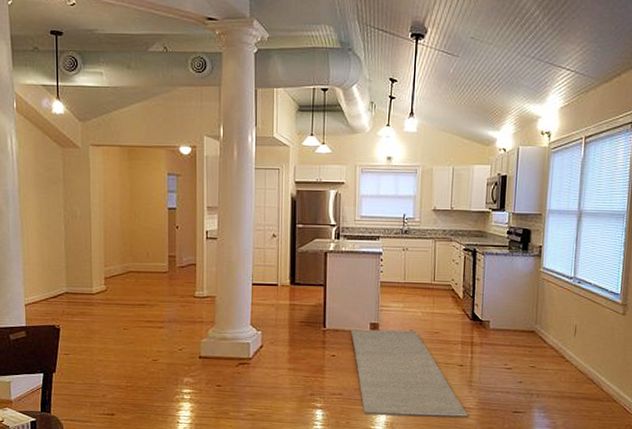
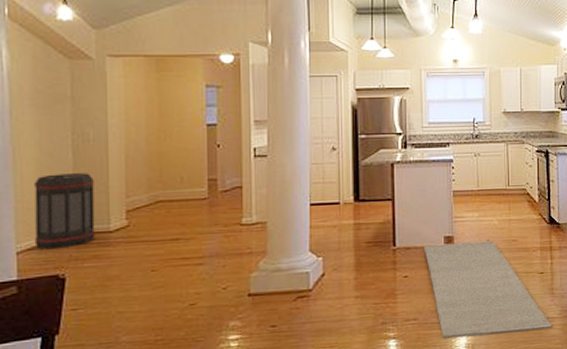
trash can: none [37,243,81,305] -> present [34,173,95,250]

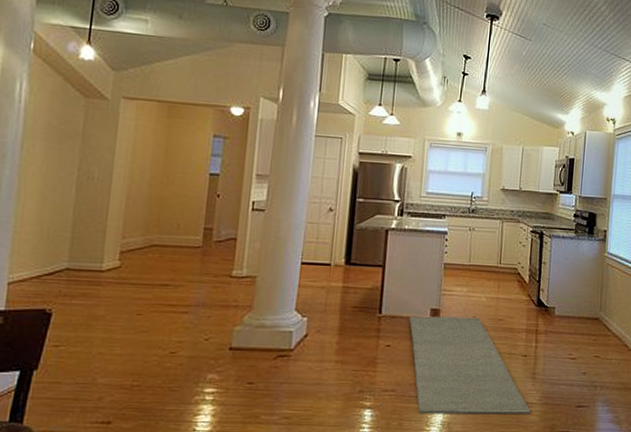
trash can: present [34,173,95,250] -> none [26,208,93,283]

